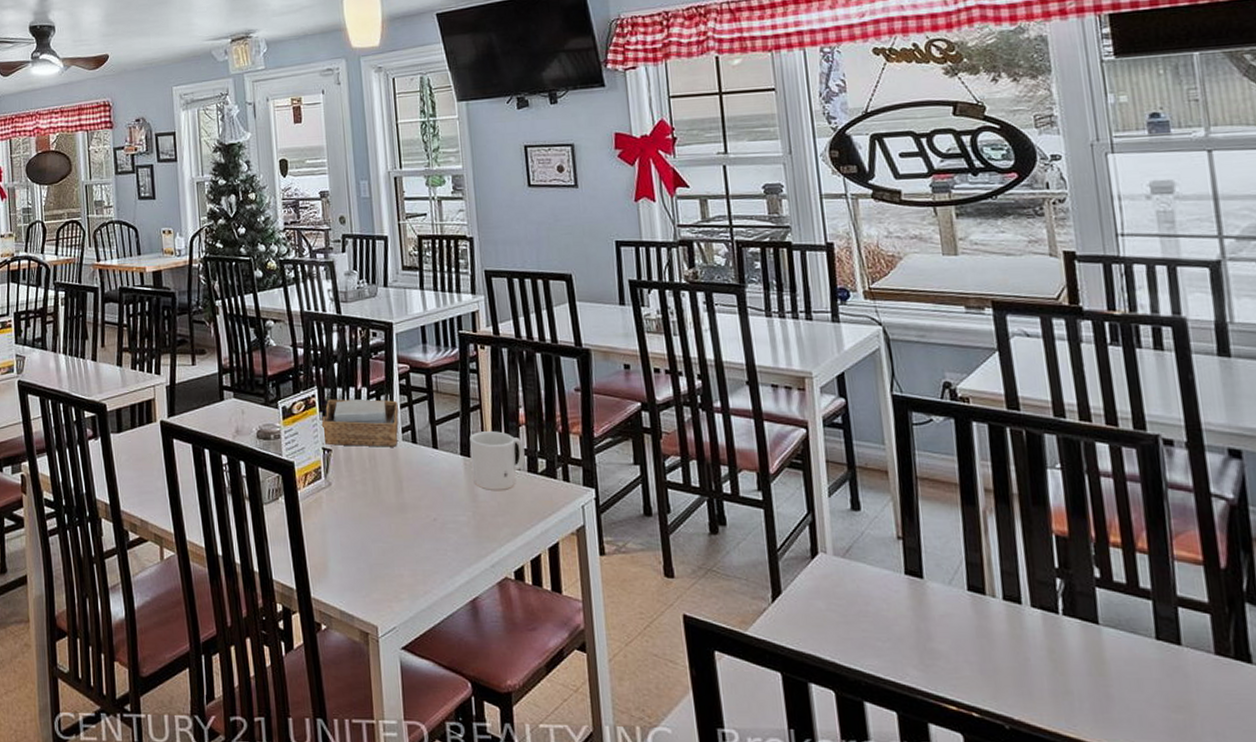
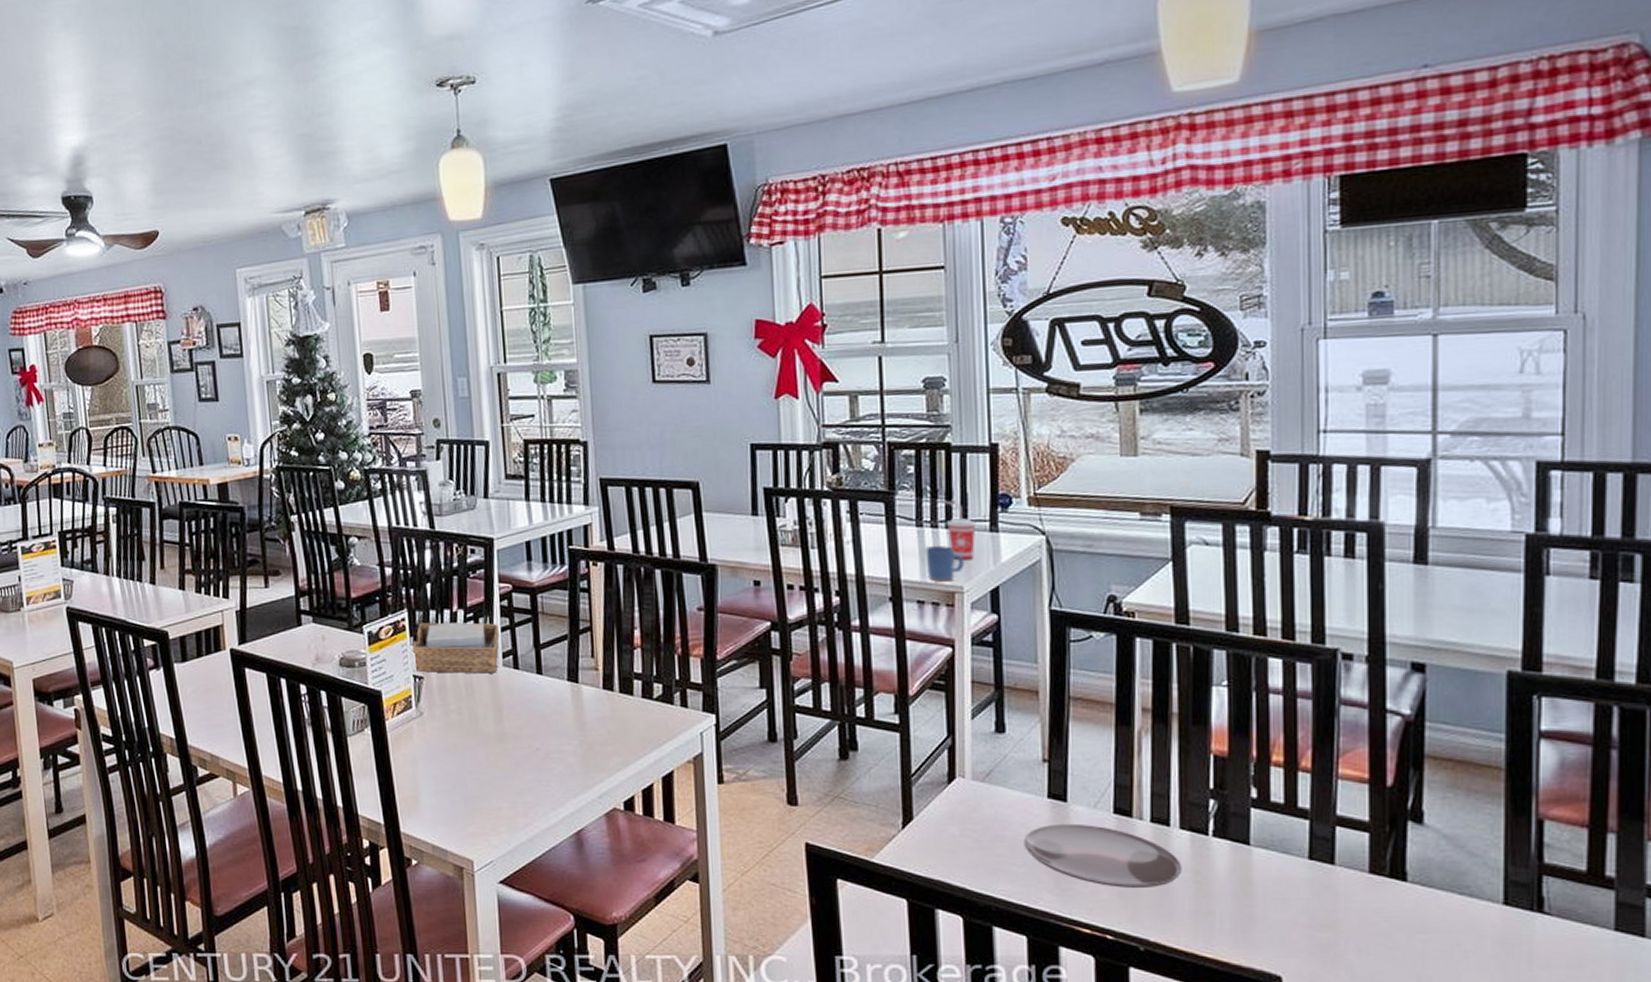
mug: present [469,431,525,490] -> none [578,655,639,718]
mug: none [775,334,812,367] -> present [925,546,964,582]
beverage cup: none [787,293,820,348] -> present [941,500,976,560]
plate: none [886,600,1038,665] -> present [1024,823,1182,888]

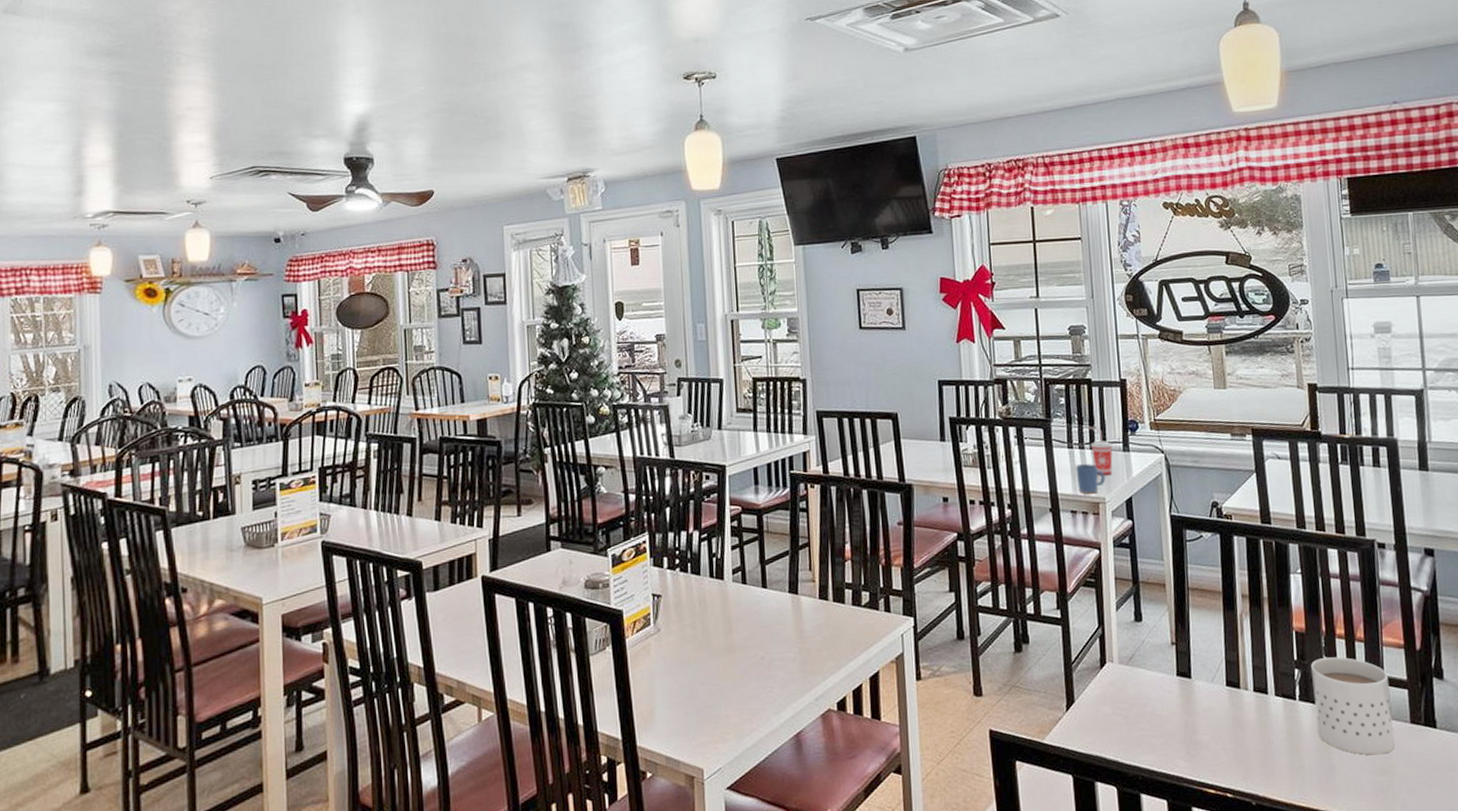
napkin holder: present [412,622,499,674] -> none [651,542,730,591]
plate: present [1024,823,1182,888] -> none [1160,697,1279,751]
mug: none [1231,788,1344,907] -> present [1310,657,1395,755]

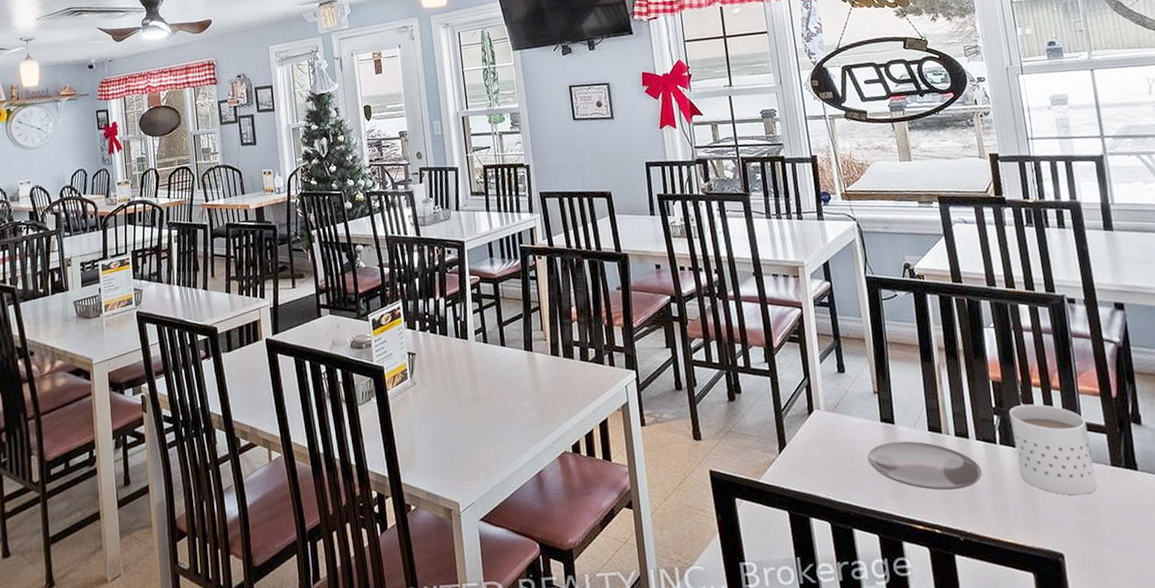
mug: present [1075,464,1105,494] -> none [774,232,803,259]
beverage cup: present [1086,426,1113,476] -> none [782,198,809,242]
plate: none [1160,697,1279,751] -> present [867,441,982,490]

